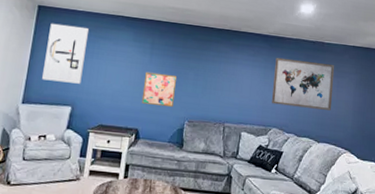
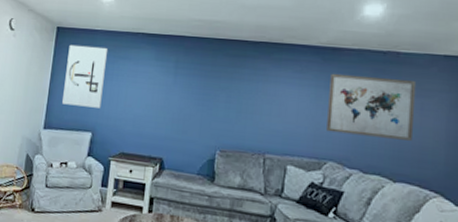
wall art: present [141,71,178,108] -> none [165,94,206,135]

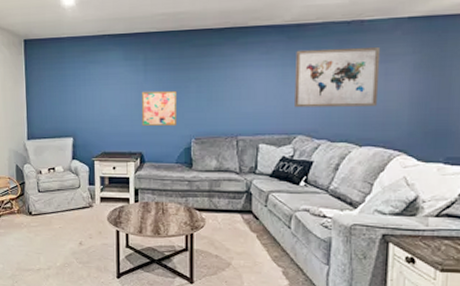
wall art: present [62,44,108,108] -> none [39,54,78,115]
wall art: none [165,94,206,135] -> present [141,90,178,127]

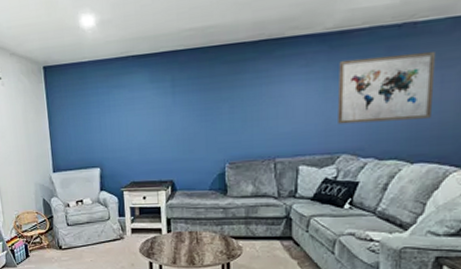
wall art: present [141,90,178,127] -> none [170,112,209,152]

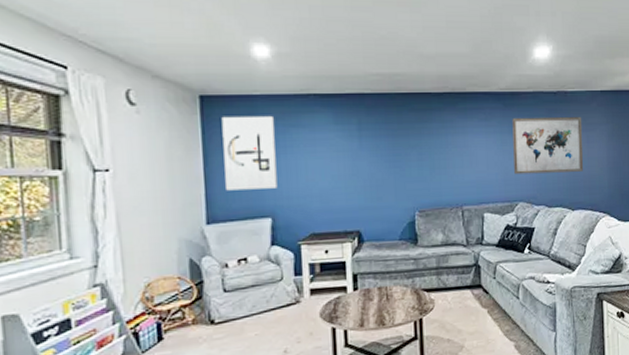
wall art: none [60,79,104,145] -> present [221,115,278,191]

